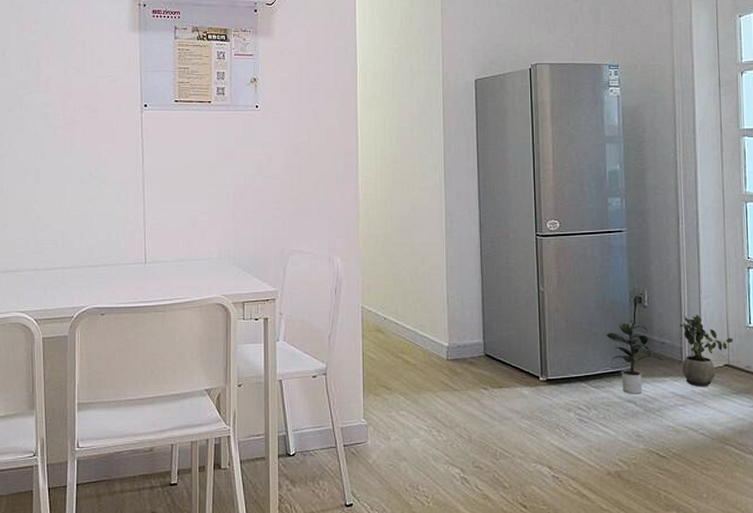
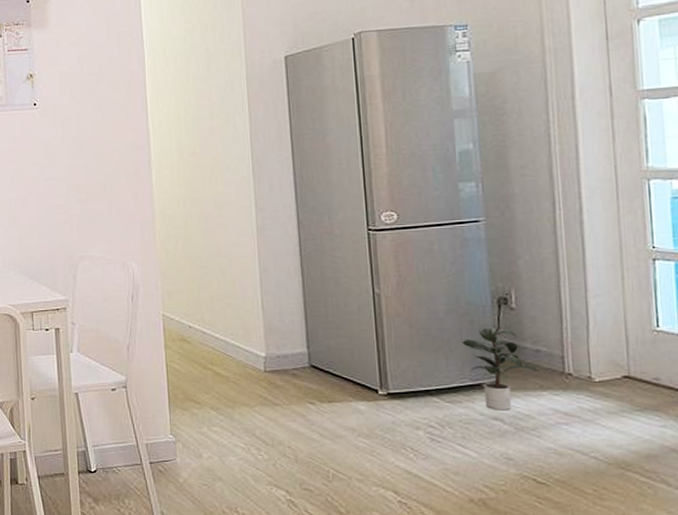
potted plant: present [680,315,733,387] -> none [560,317,635,403]

